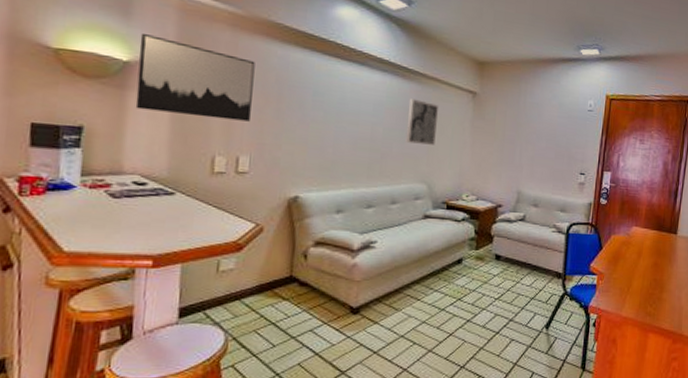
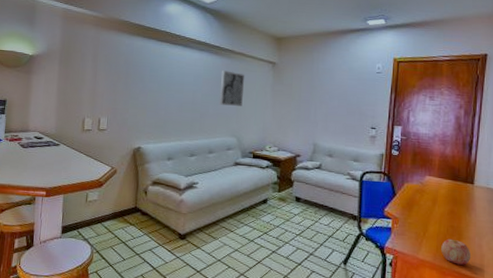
wall art: present [135,32,255,122] -> none [36,35,111,93]
apple: none [643,292,671,319] -> present [441,238,472,265]

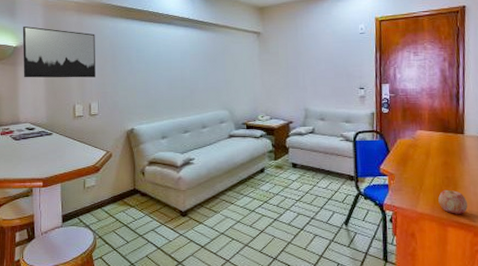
wall art: none [36,35,111,93] -> present [22,26,95,78]
wall art: present [219,70,245,106] -> none [207,44,232,79]

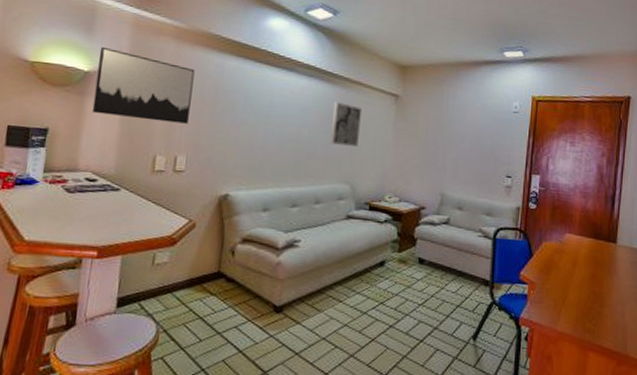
wall art: none [207,44,232,79] -> present [329,102,363,147]
apple: present [438,189,468,214] -> none [581,306,614,337]

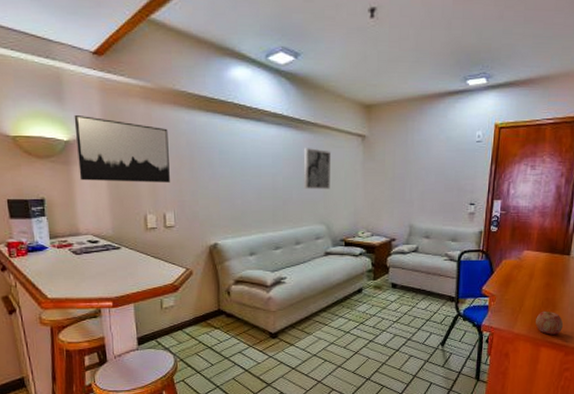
apple: none [581,306,614,337] -> present [535,311,564,335]

